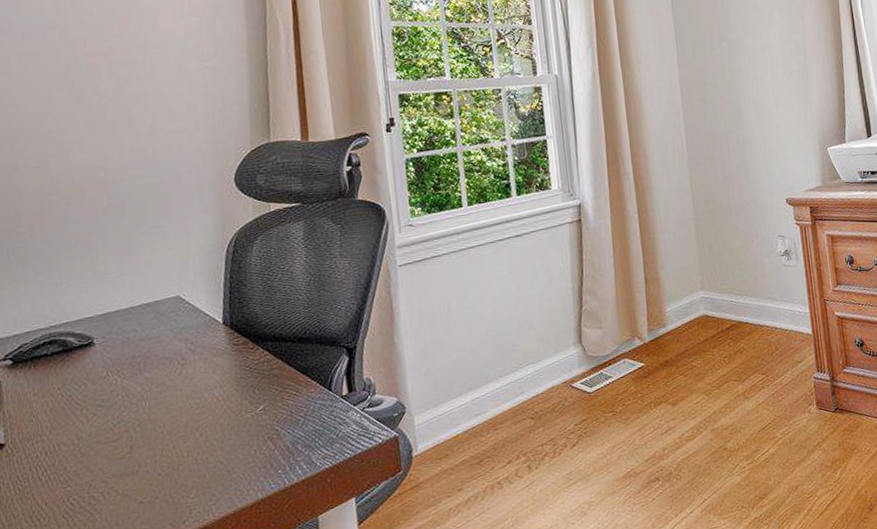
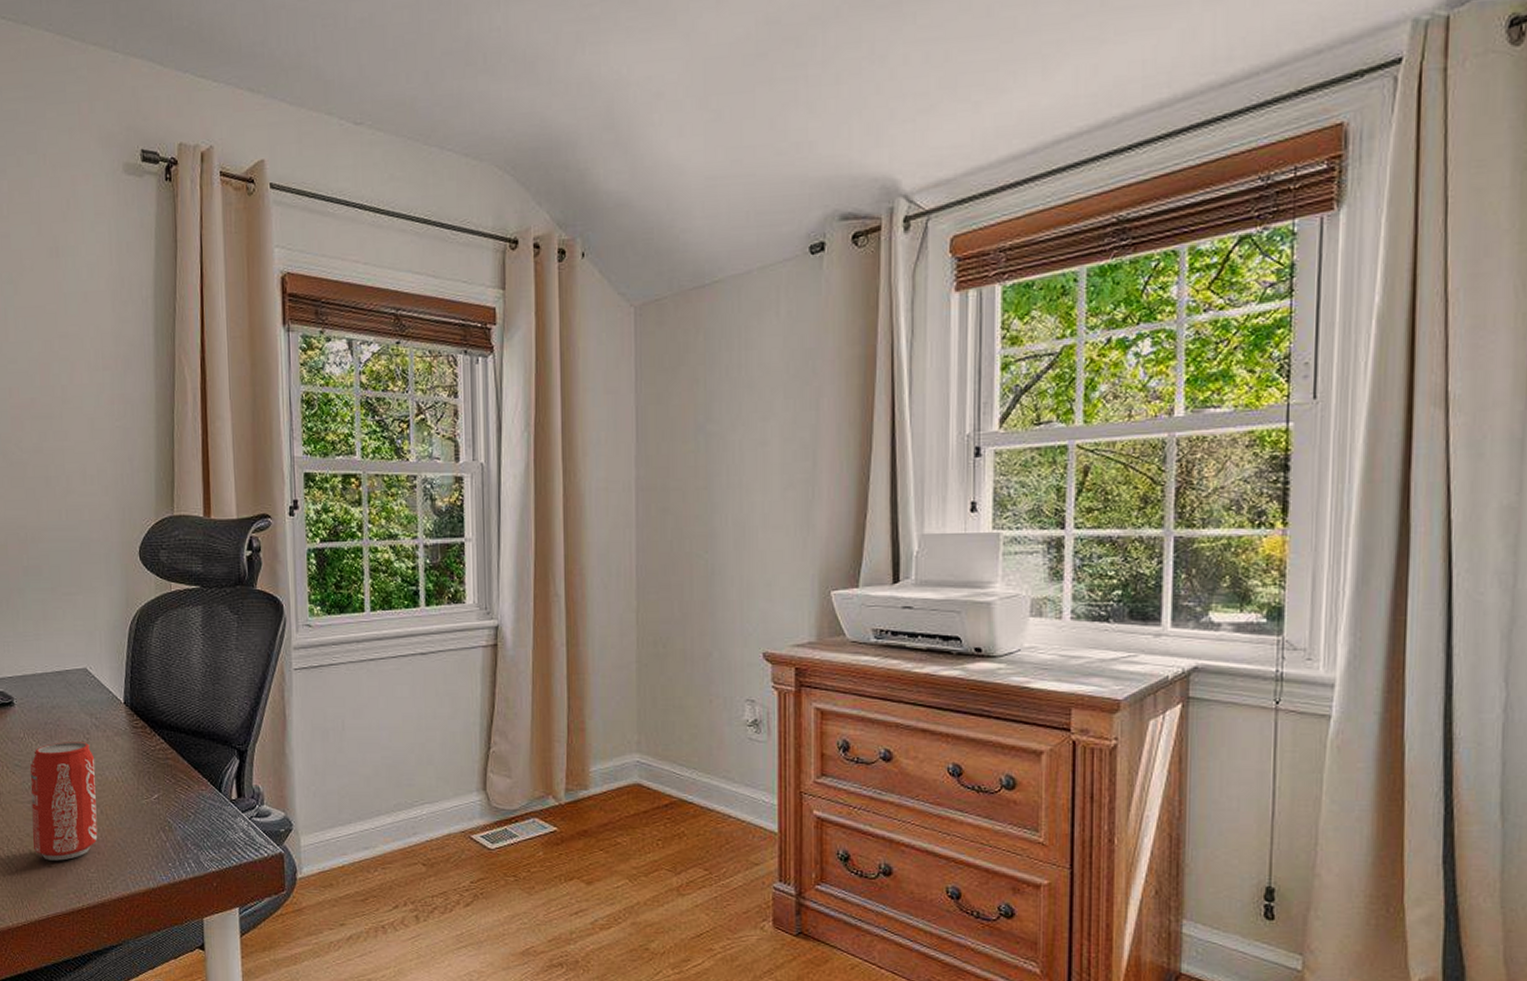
beverage can: none [115,368,197,497] -> present [30,742,98,861]

